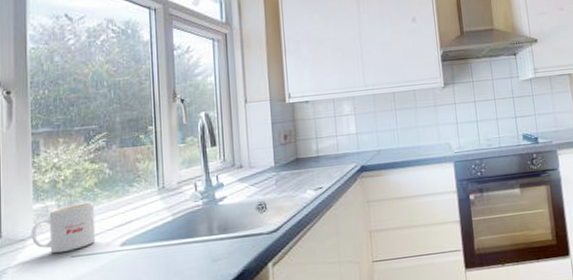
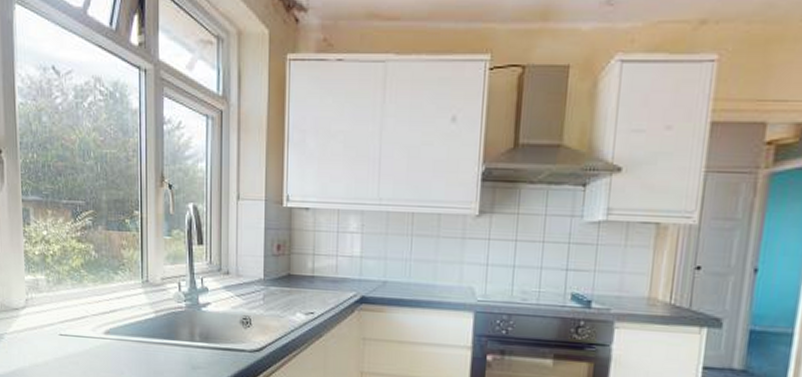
mug: present [30,202,96,254] -> none [23,282,82,330]

